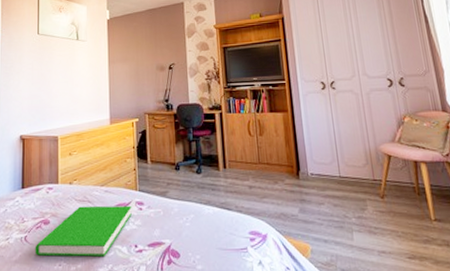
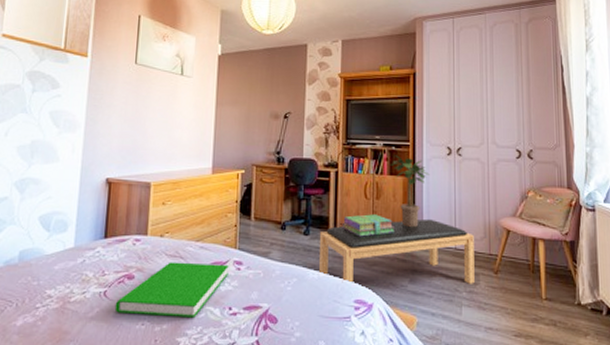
bench: none [210,150,362,216] -> present [318,218,475,284]
stack of books: none [230,150,280,172] -> present [342,214,394,237]
potted plant: none [270,93,307,159] -> present [391,155,430,227]

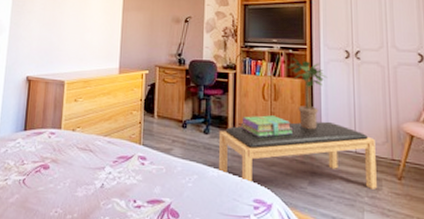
book: present [114,262,229,317] -> none [32,154,134,208]

